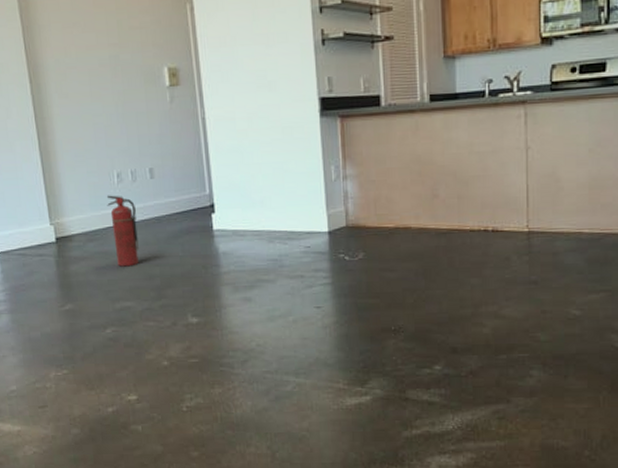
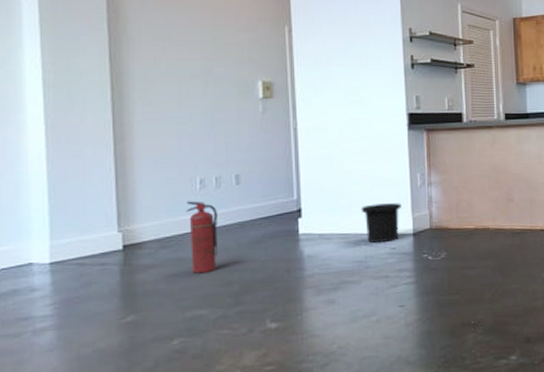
trash can: none [273,198,315,240] -> present [361,203,401,243]

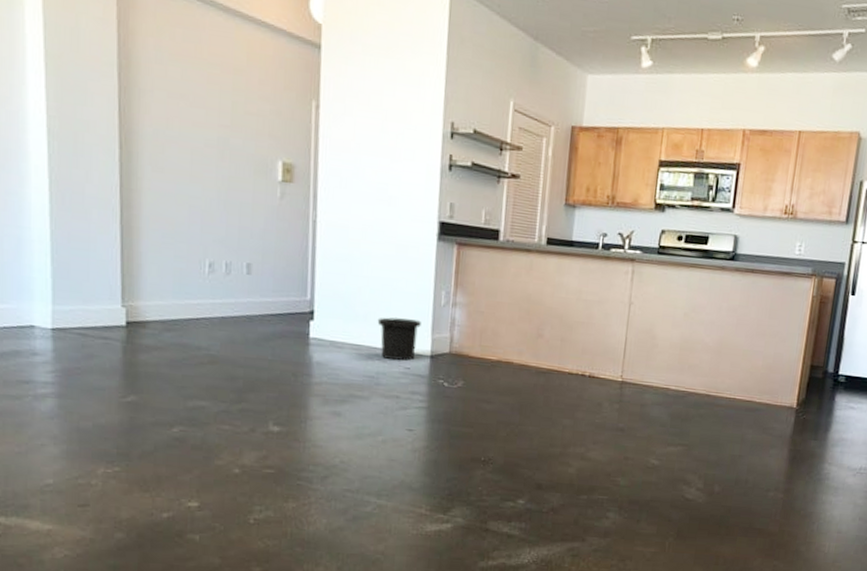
fire extinguisher: present [186,201,218,274] -> none [193,284,225,364]

